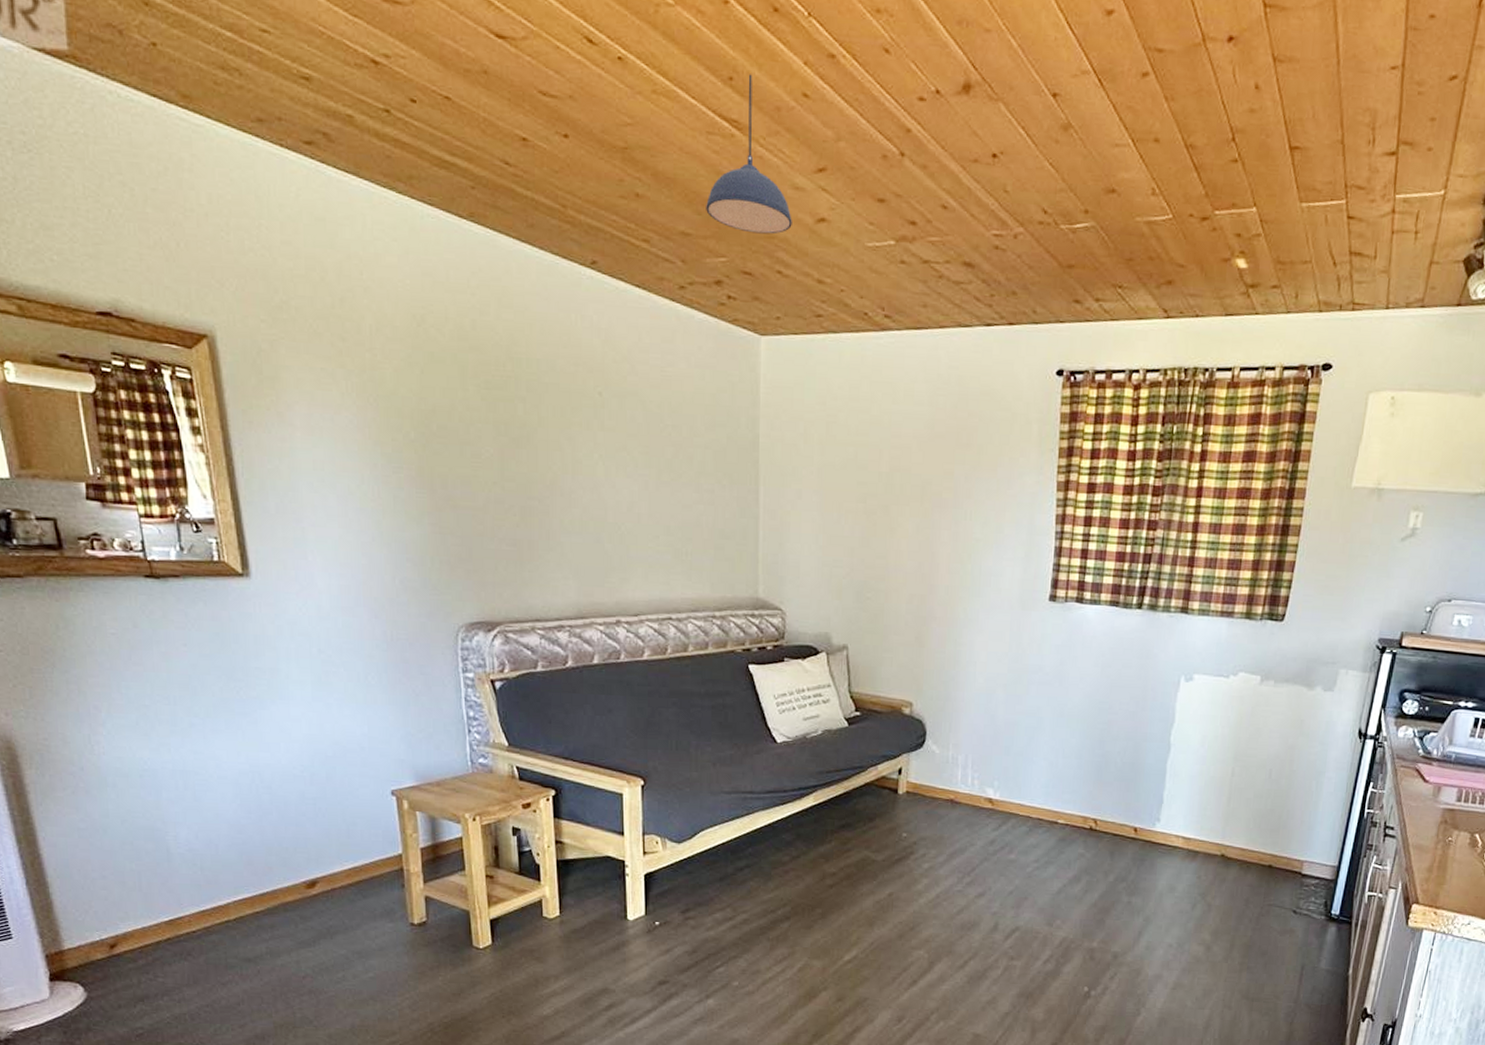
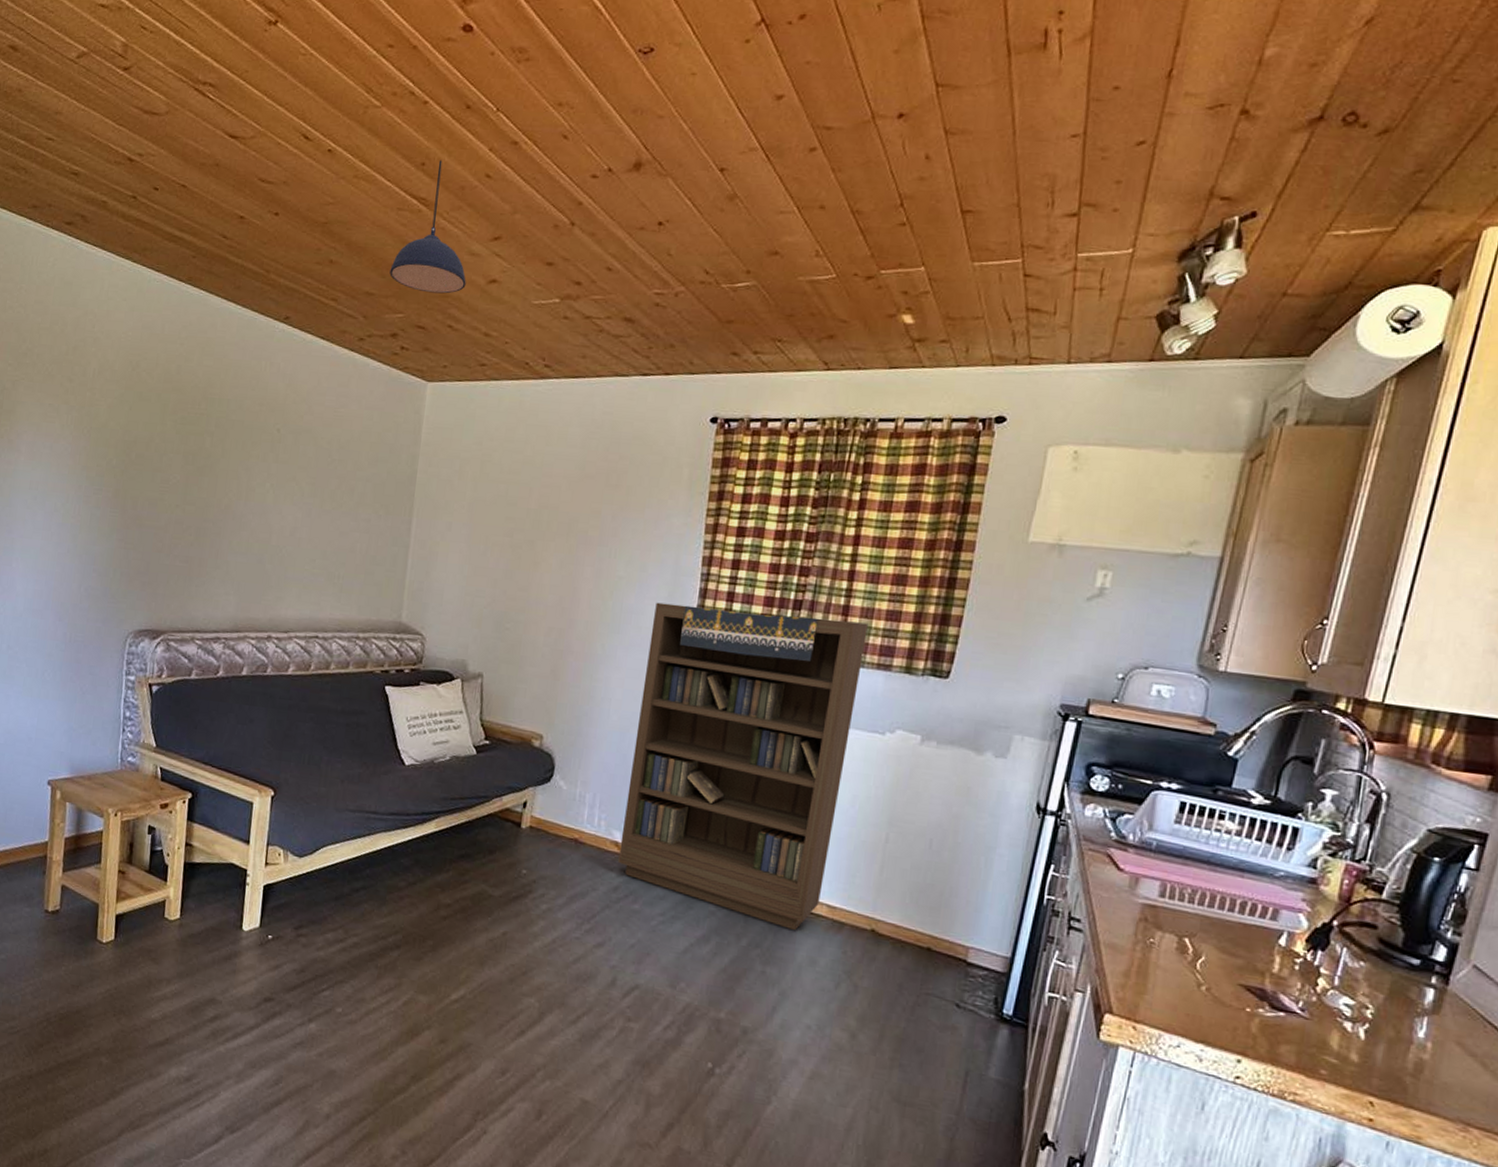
bookcase: none [993,563,1212,862] -> present [618,602,868,930]

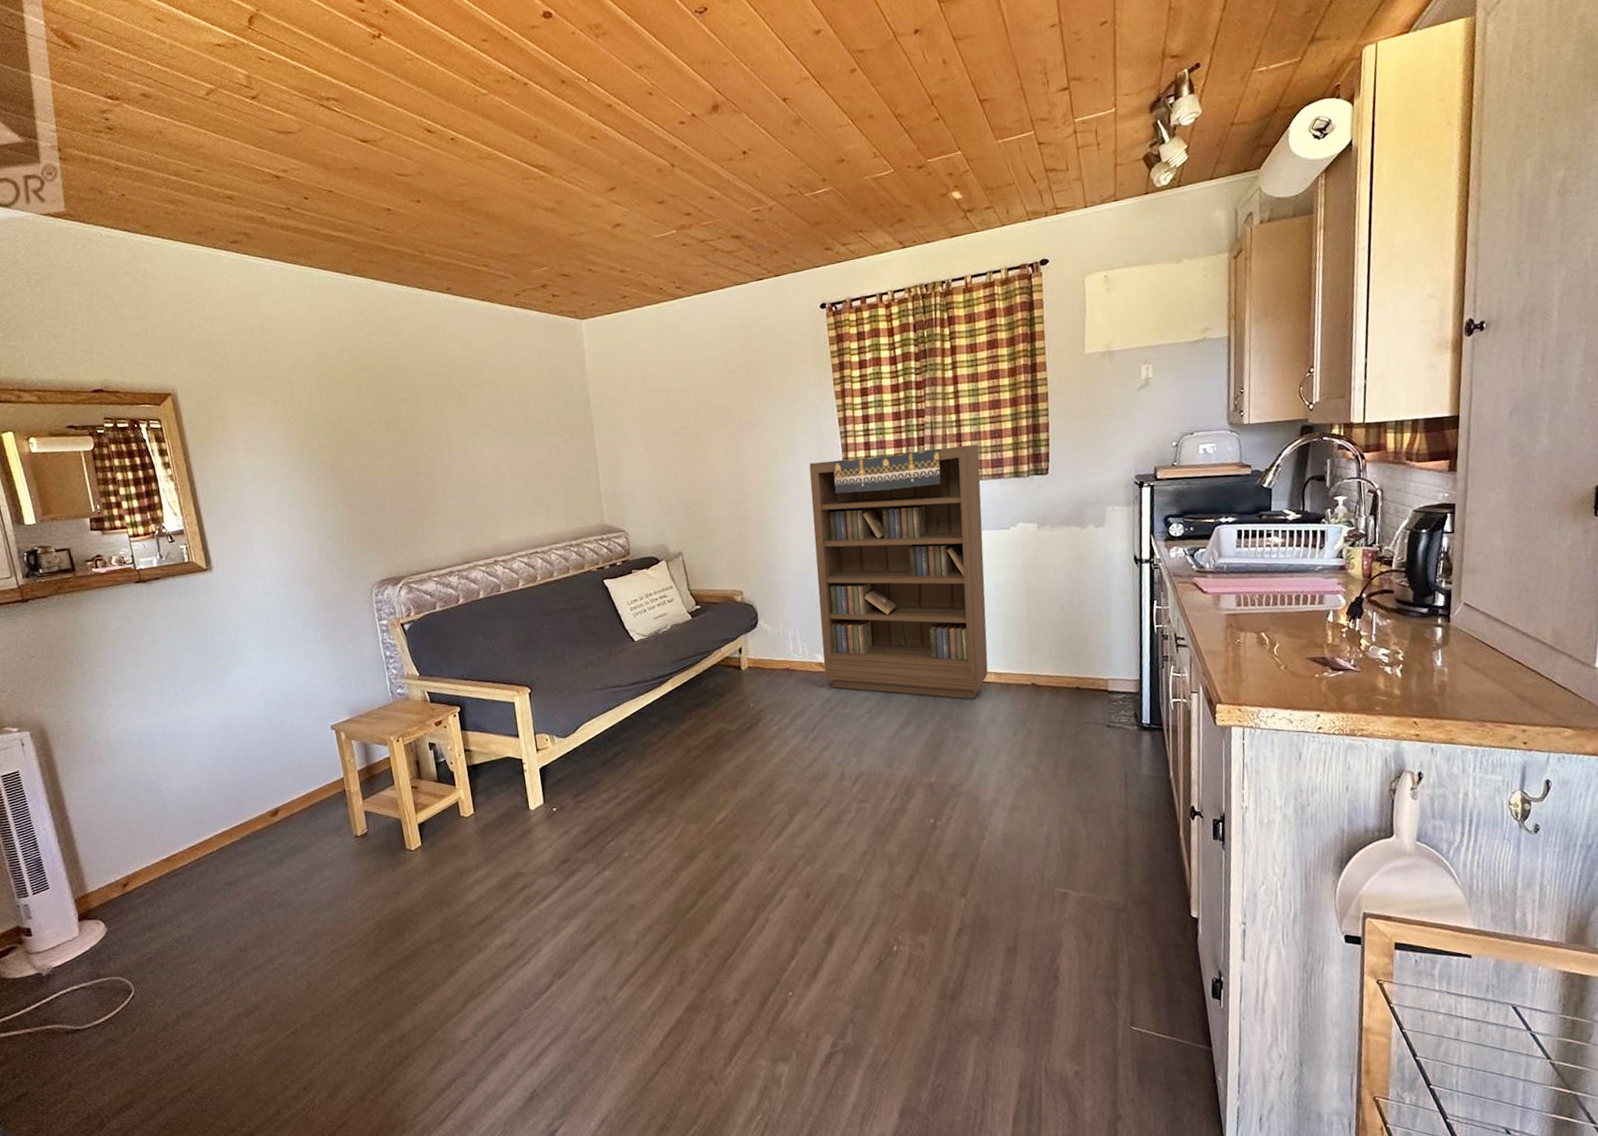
pendant light: present [389,160,466,294] -> none [528,131,595,245]

